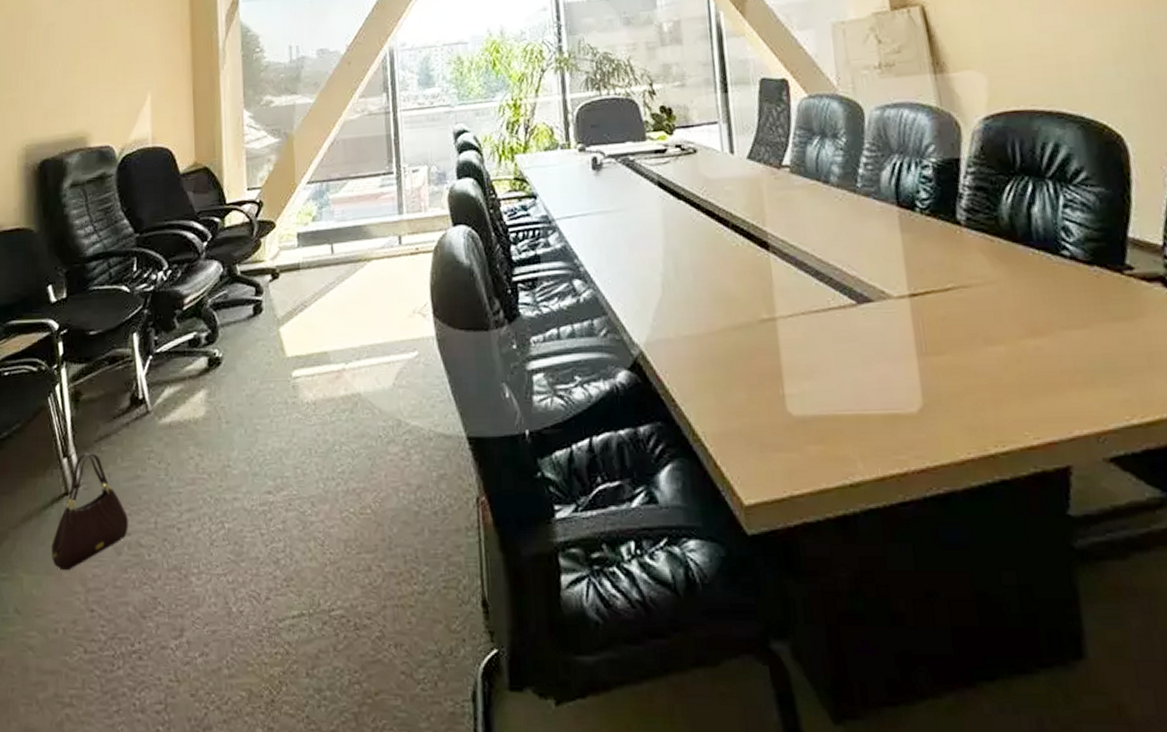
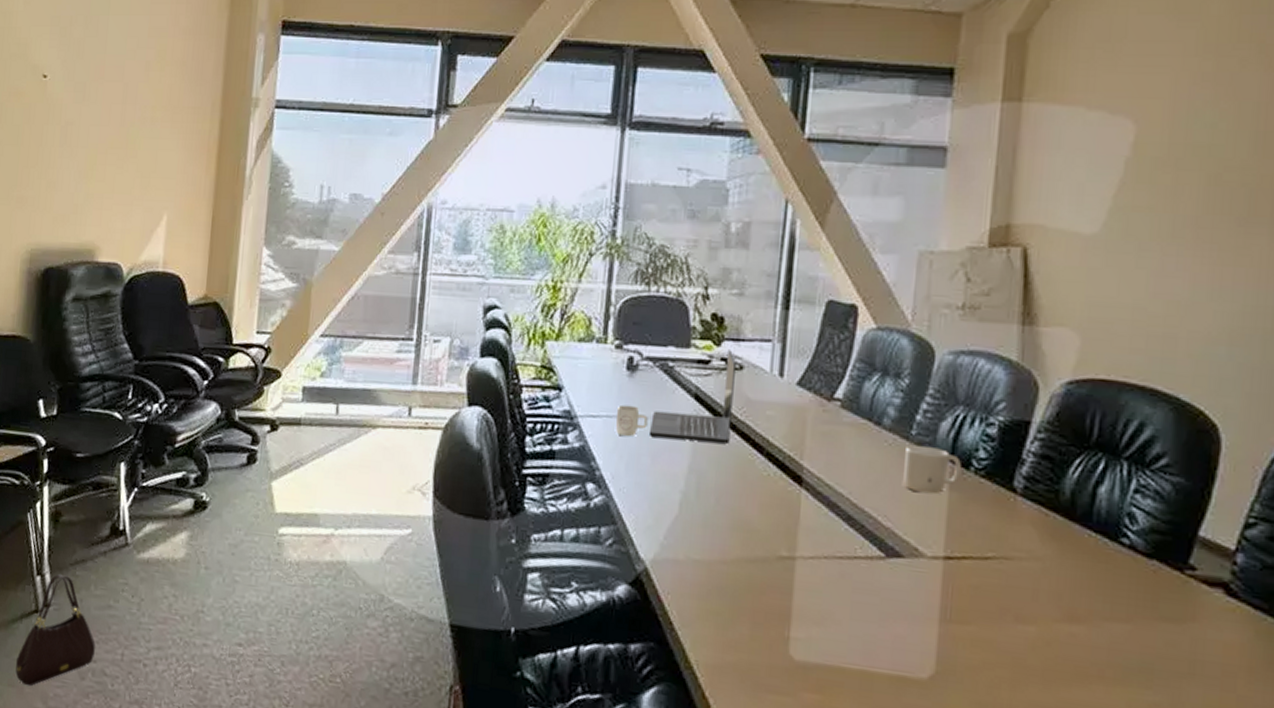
mug: none [589,201,620,231] -> present [615,404,648,436]
laptop: none [622,135,697,227] -> present [648,348,736,444]
mug: none [854,195,909,240] -> present [902,445,962,495]

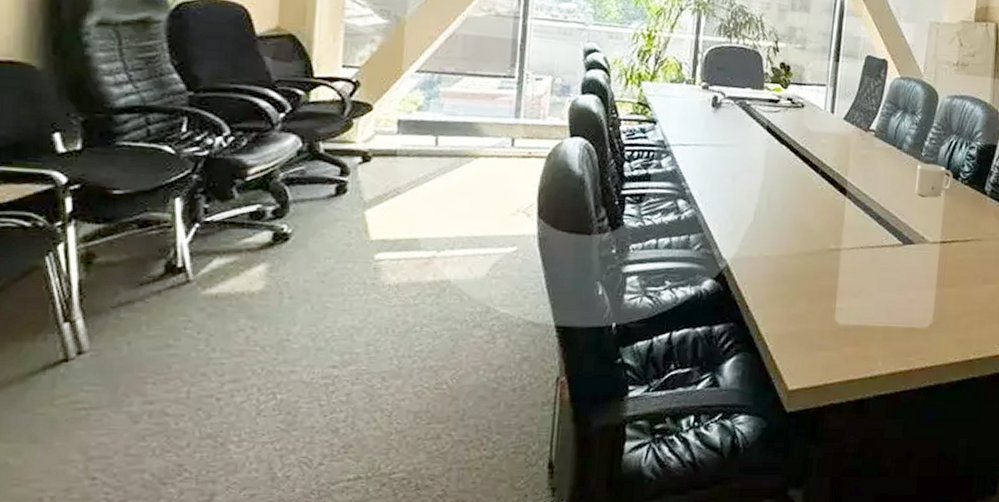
handbag: present [15,574,96,686] -> none [38,319,153,438]
mug: present [615,404,648,436] -> none [702,135,729,161]
laptop: present [648,348,736,444] -> none [730,90,799,165]

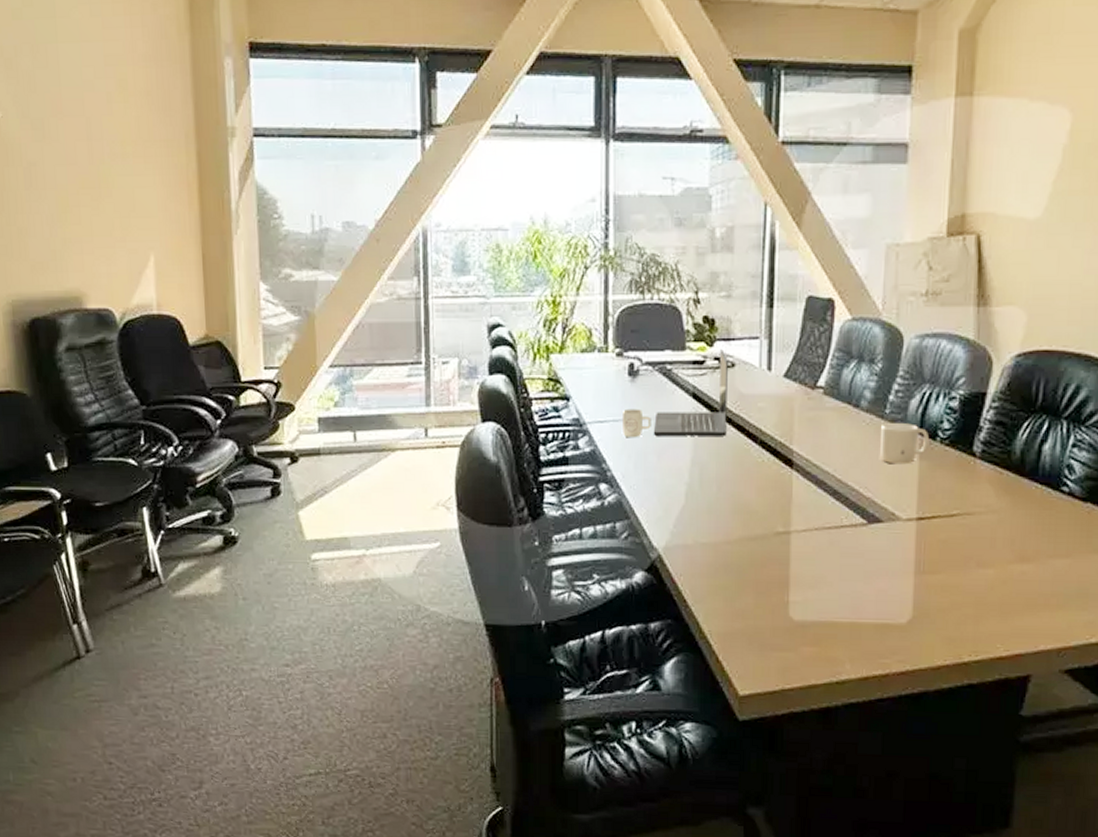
mug: none [702,135,729,161] -> present [621,409,651,437]
laptop: none [730,90,799,165] -> present [653,348,728,436]

